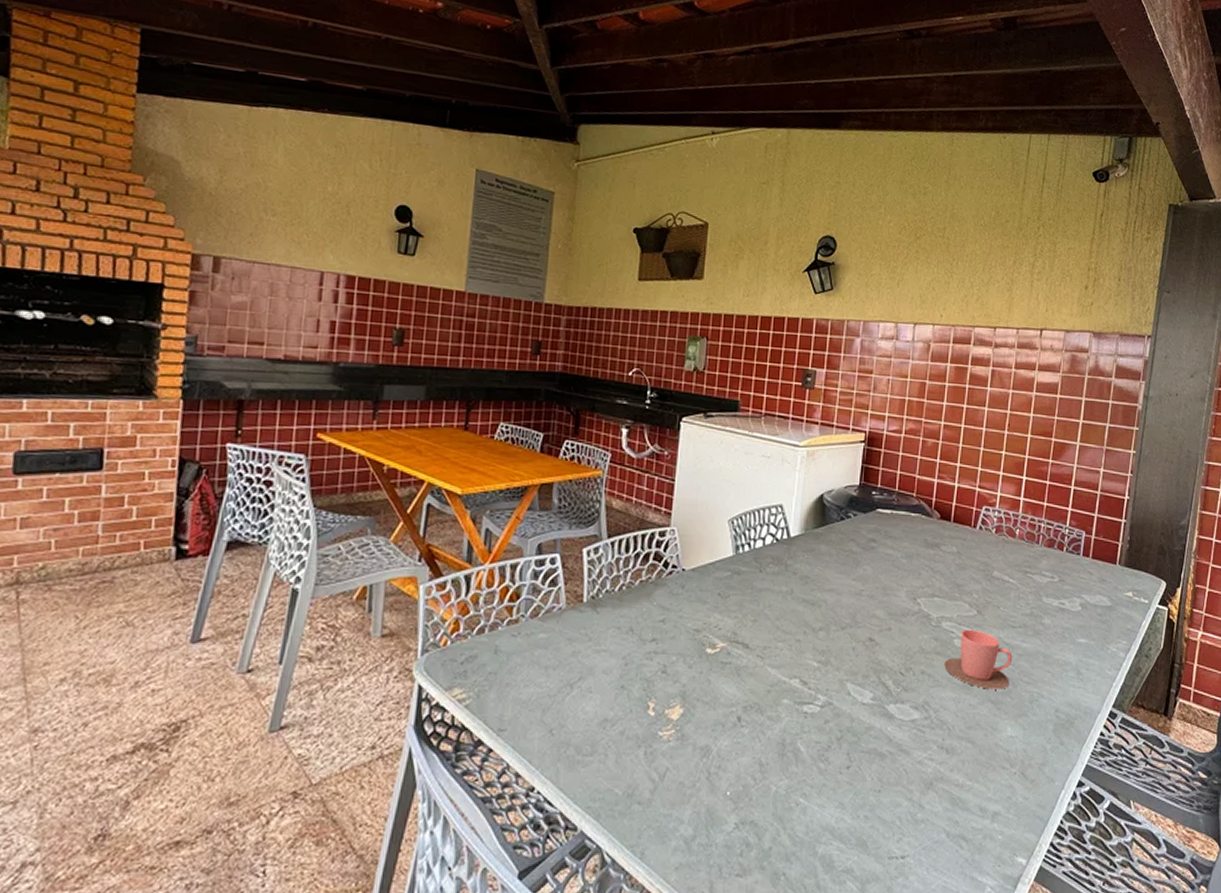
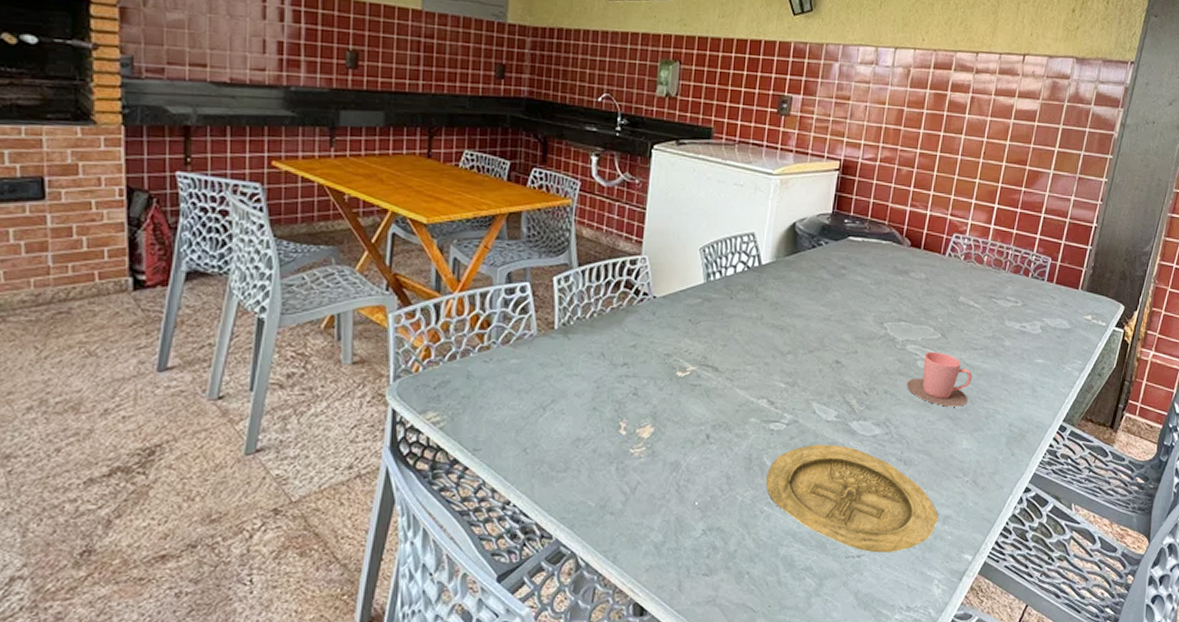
plate: none [801,729,987,854] -> present [766,444,939,553]

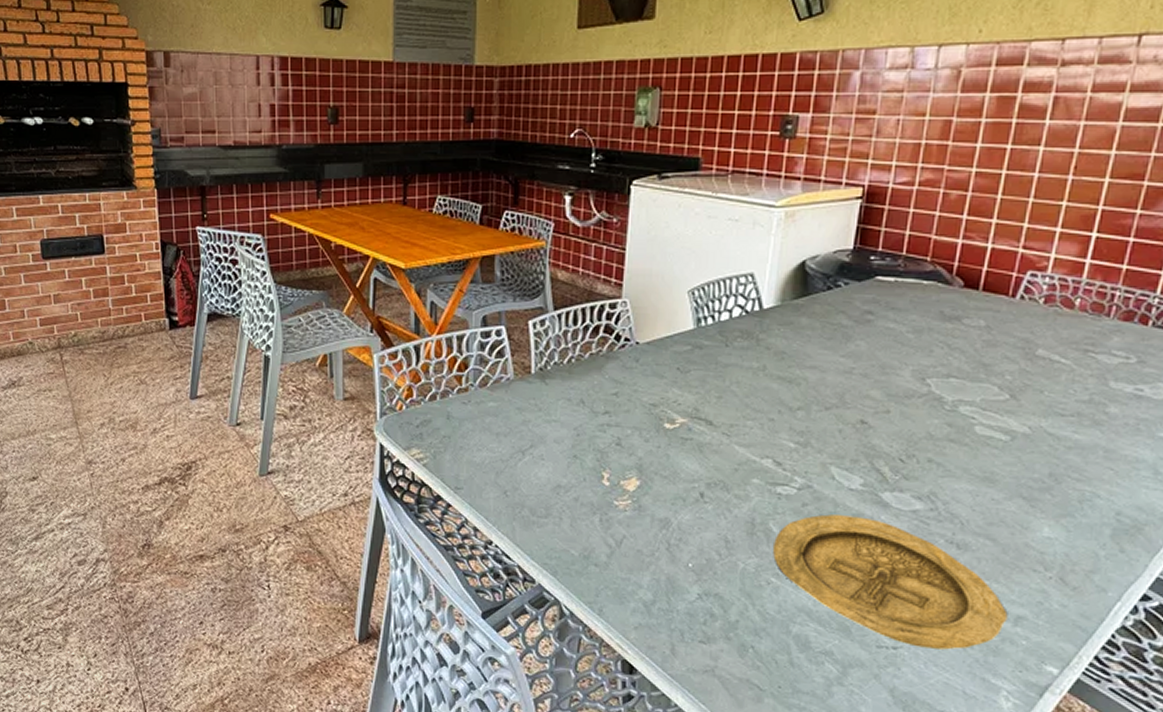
cup: present [906,351,973,407] -> none [959,415,1058,485]

